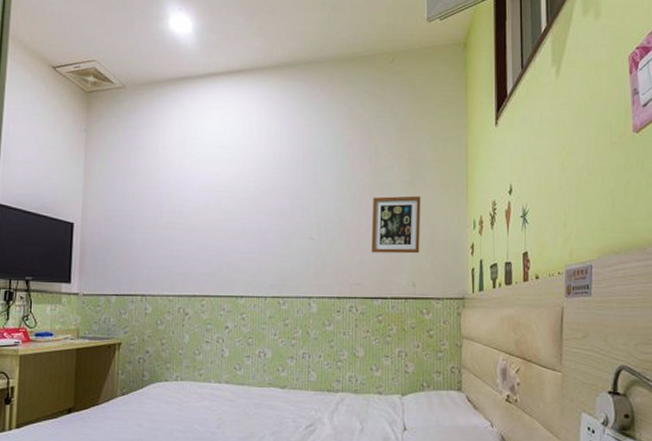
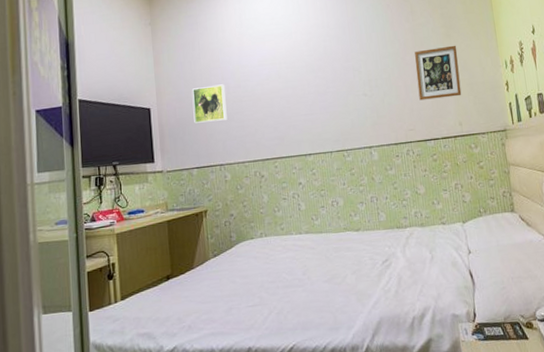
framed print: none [119,206,158,247] -> present [191,84,227,123]

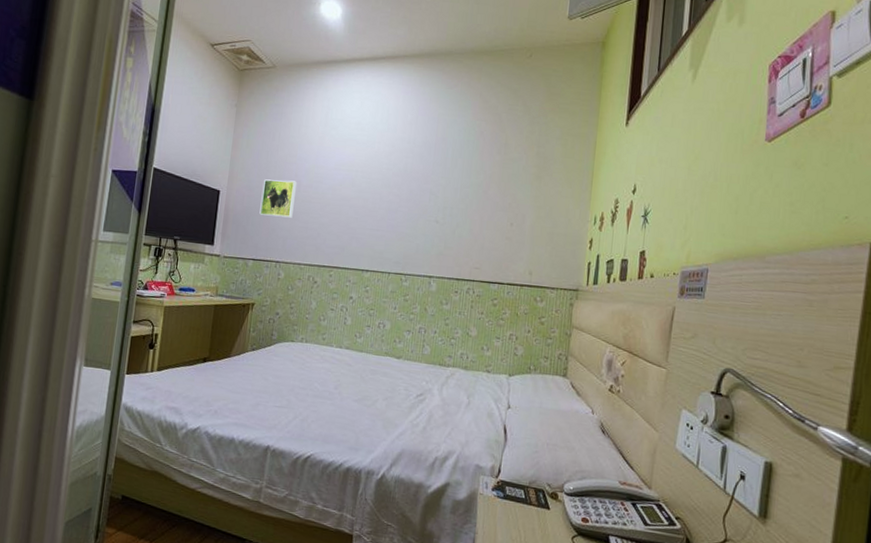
picture frame: present [415,45,462,101] -> none [492,187,546,244]

